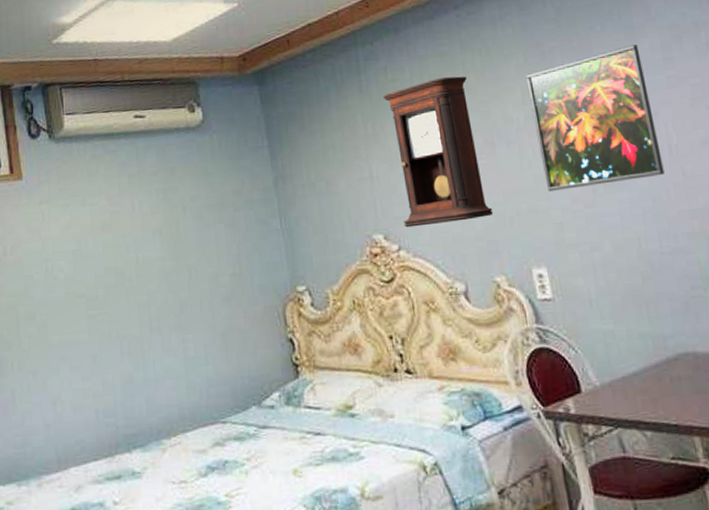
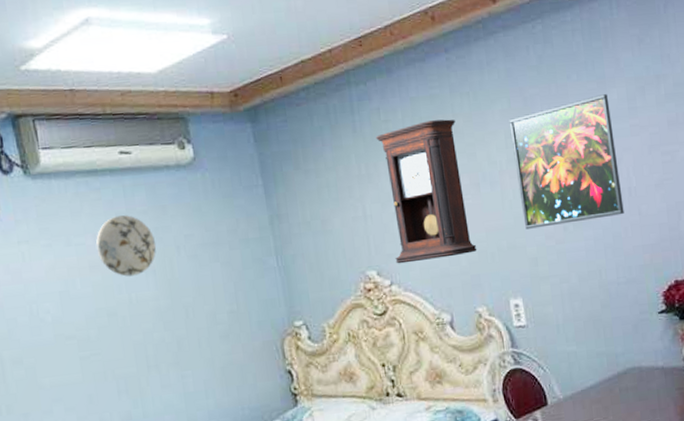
decorative plate: none [108,176,164,237] -> present [95,215,157,277]

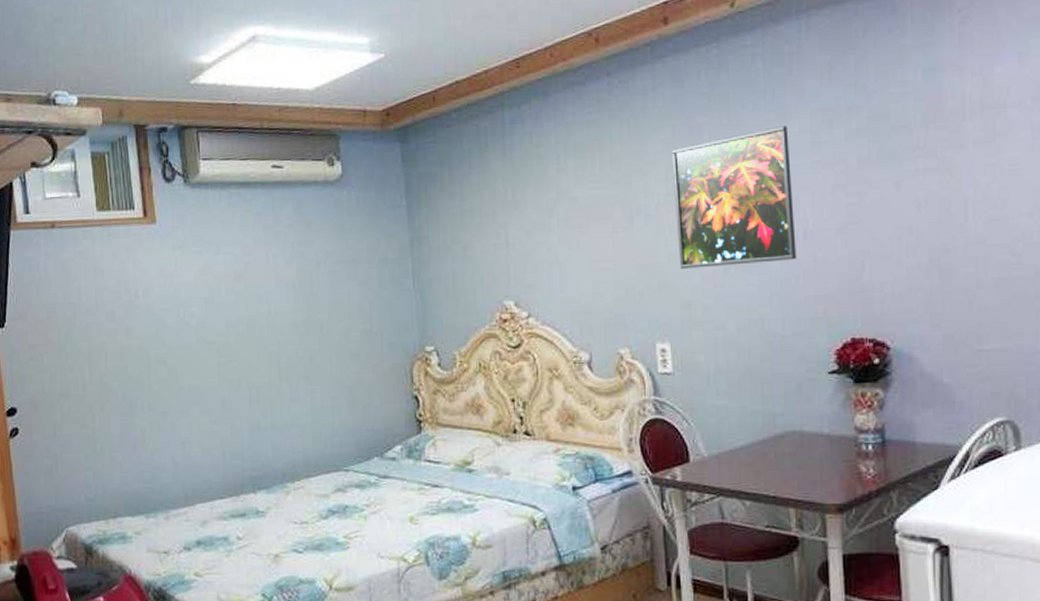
decorative plate: present [95,215,157,277] -> none [242,228,299,288]
pendulum clock: present [375,119,477,264] -> none [525,146,625,296]

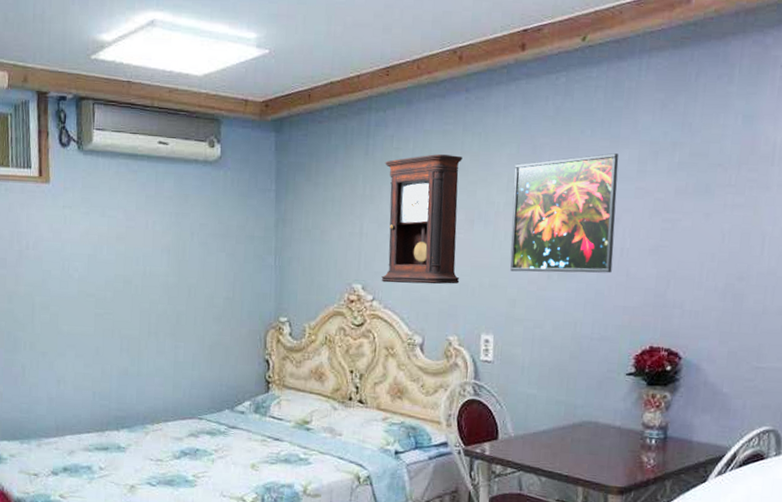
pendulum clock: none [525,146,625,296] -> present [381,154,463,285]

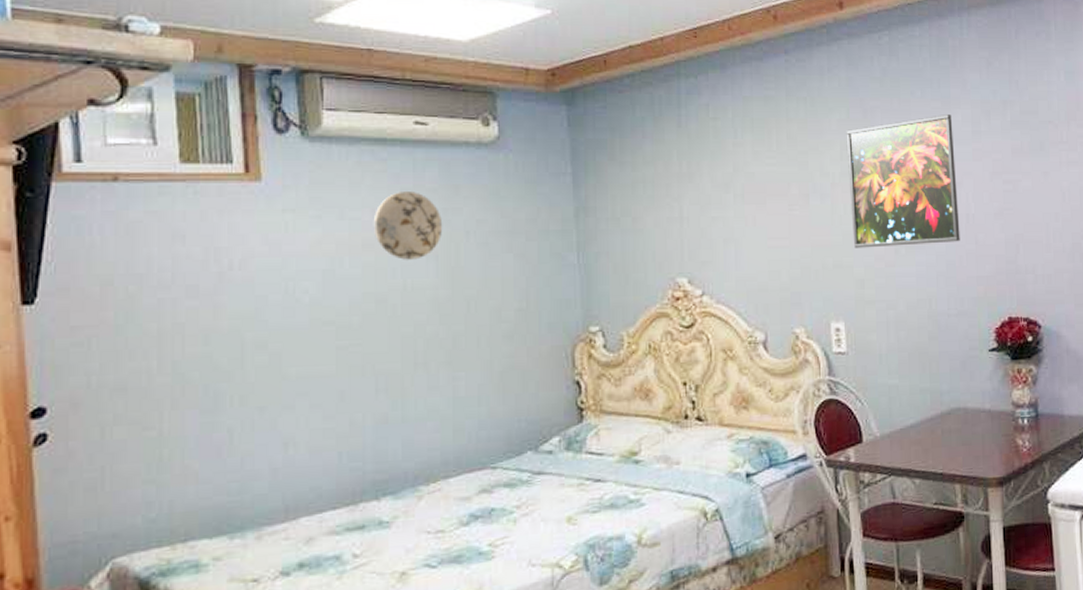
decorative plate: none [125,197,175,252] -> present [373,192,443,260]
pendulum clock: present [381,154,463,285] -> none [701,123,800,273]

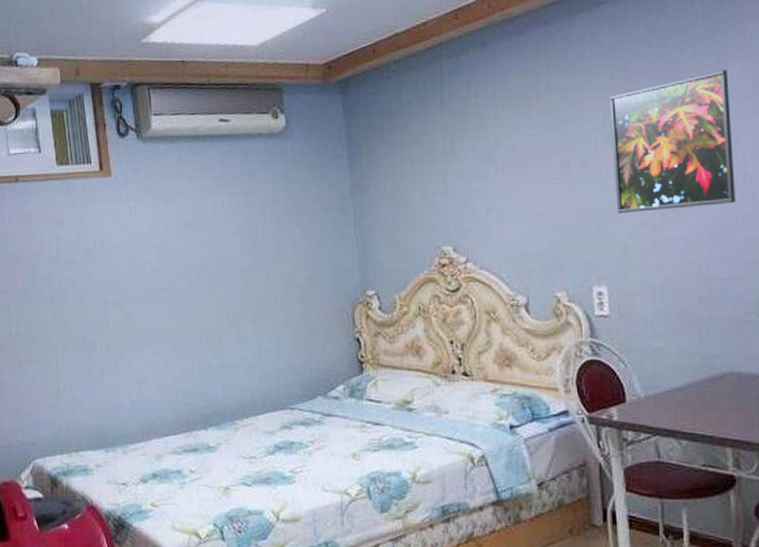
decorative plate: present [373,192,443,260] -> none [192,179,245,236]

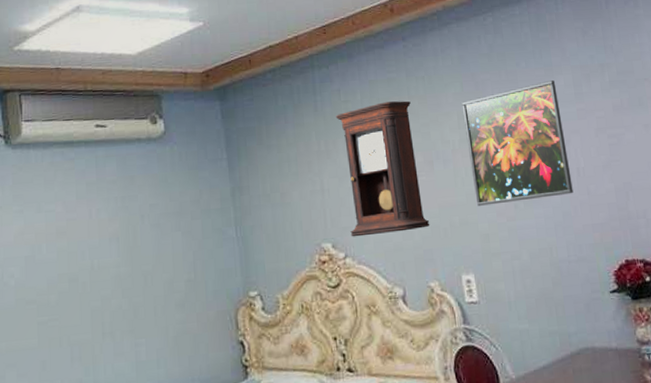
pendulum clock: none [463,94,562,241] -> present [335,100,430,237]

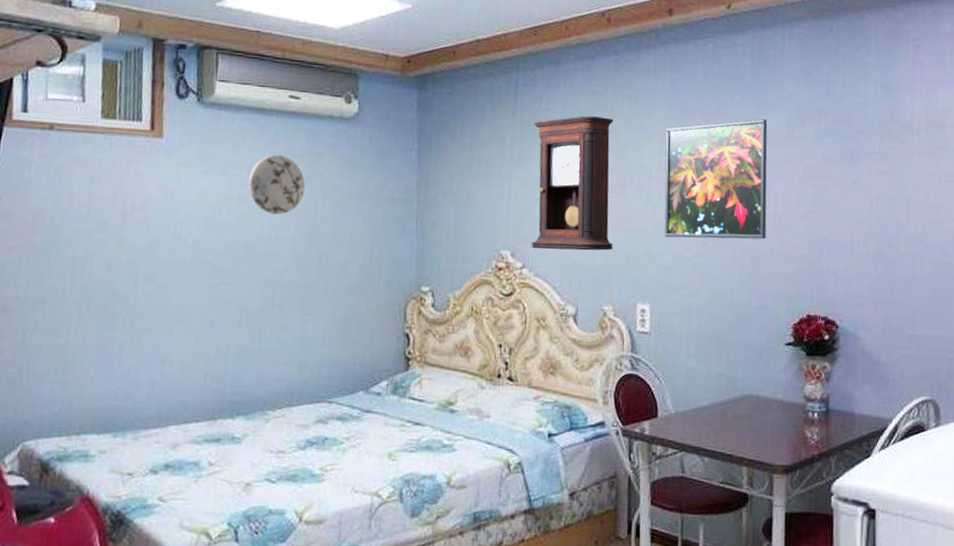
decorative plate: none [64,184,122,244] -> present [248,155,306,215]

